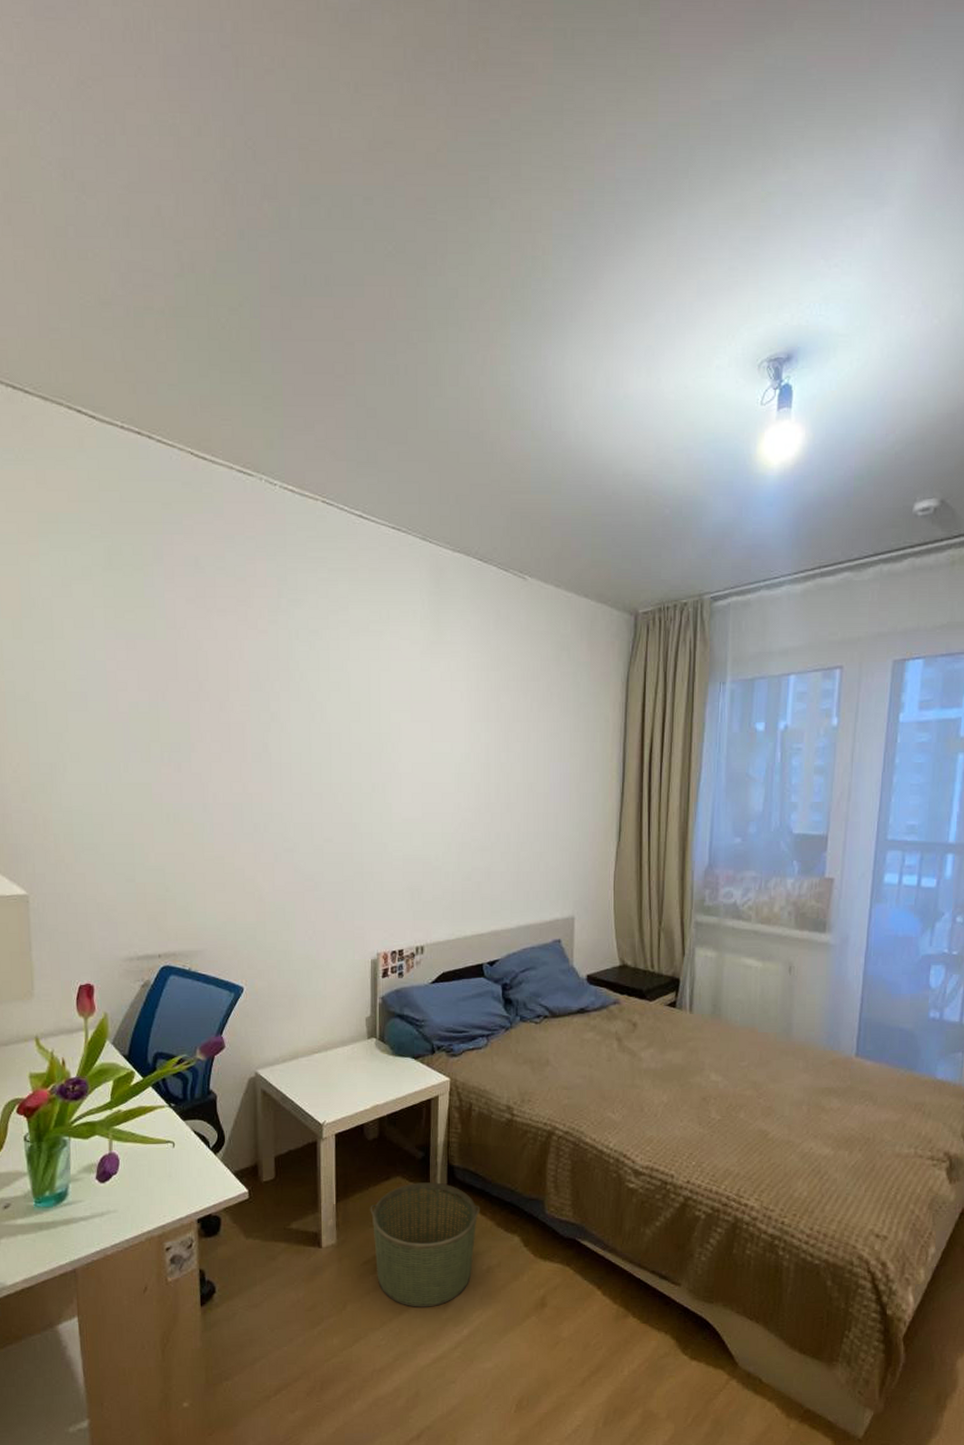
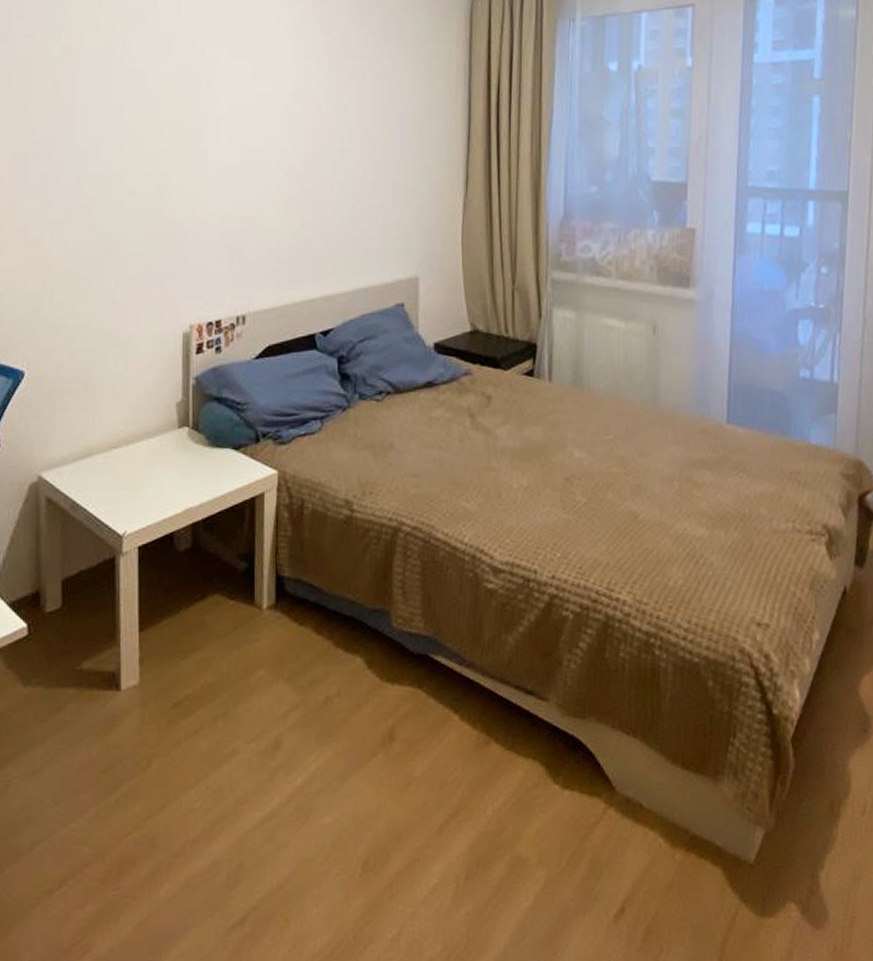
basket: present [370,1182,481,1307] -> none [181,598,316,756]

